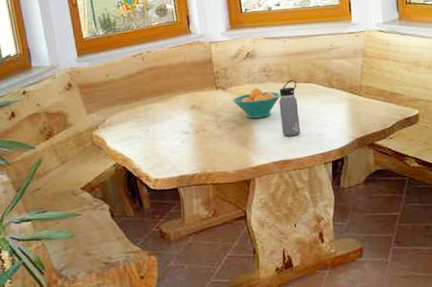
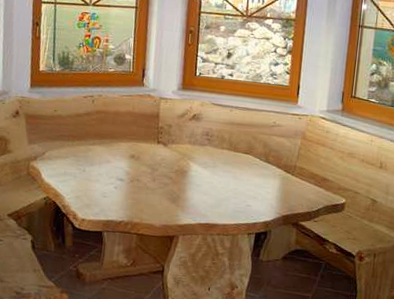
fruit bowl: present [232,87,281,119] -> none [171,149,218,179]
water bottle: present [279,79,300,136] -> none [213,147,236,202]

